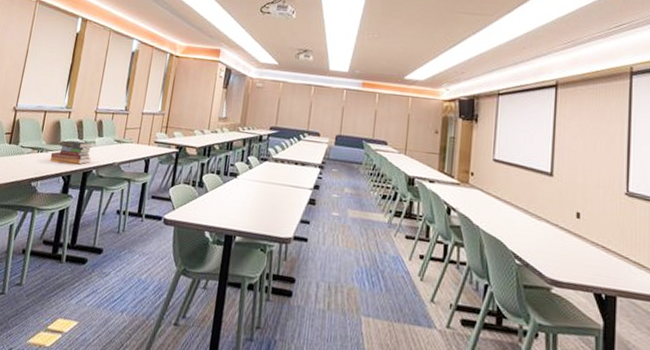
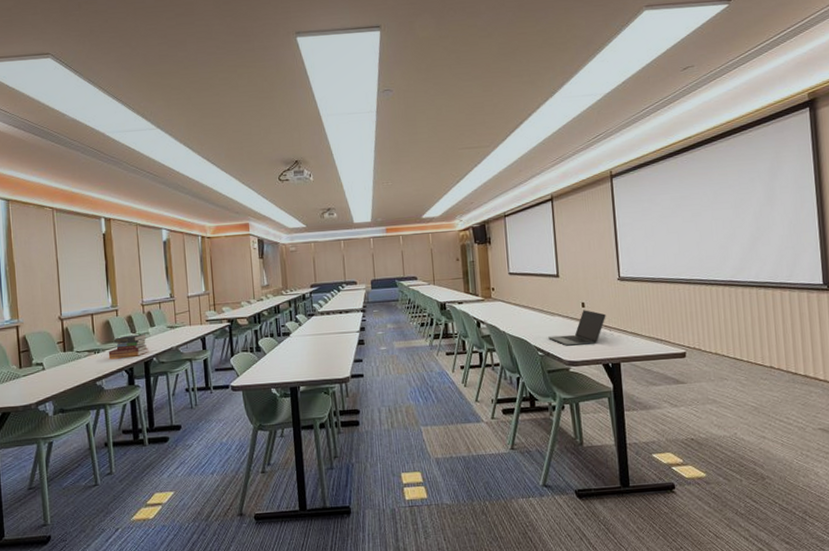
laptop: none [530,221,605,266] -> present [548,310,606,346]

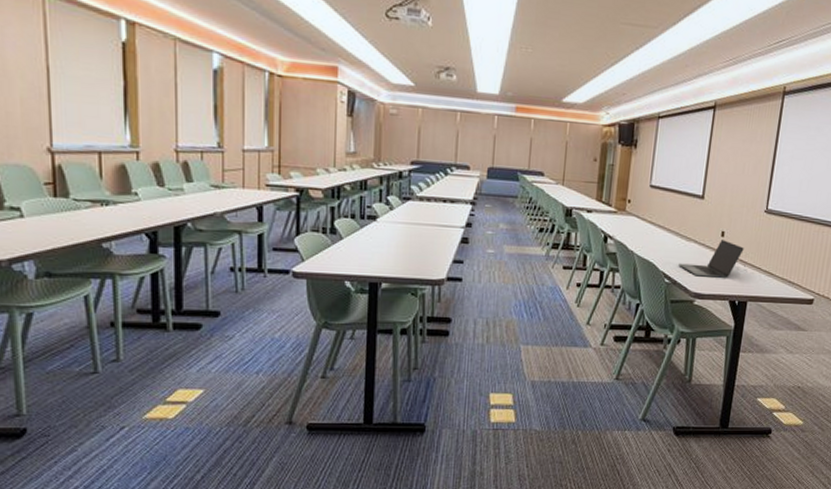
books: present [108,334,149,360] -> none [121,188,182,218]

